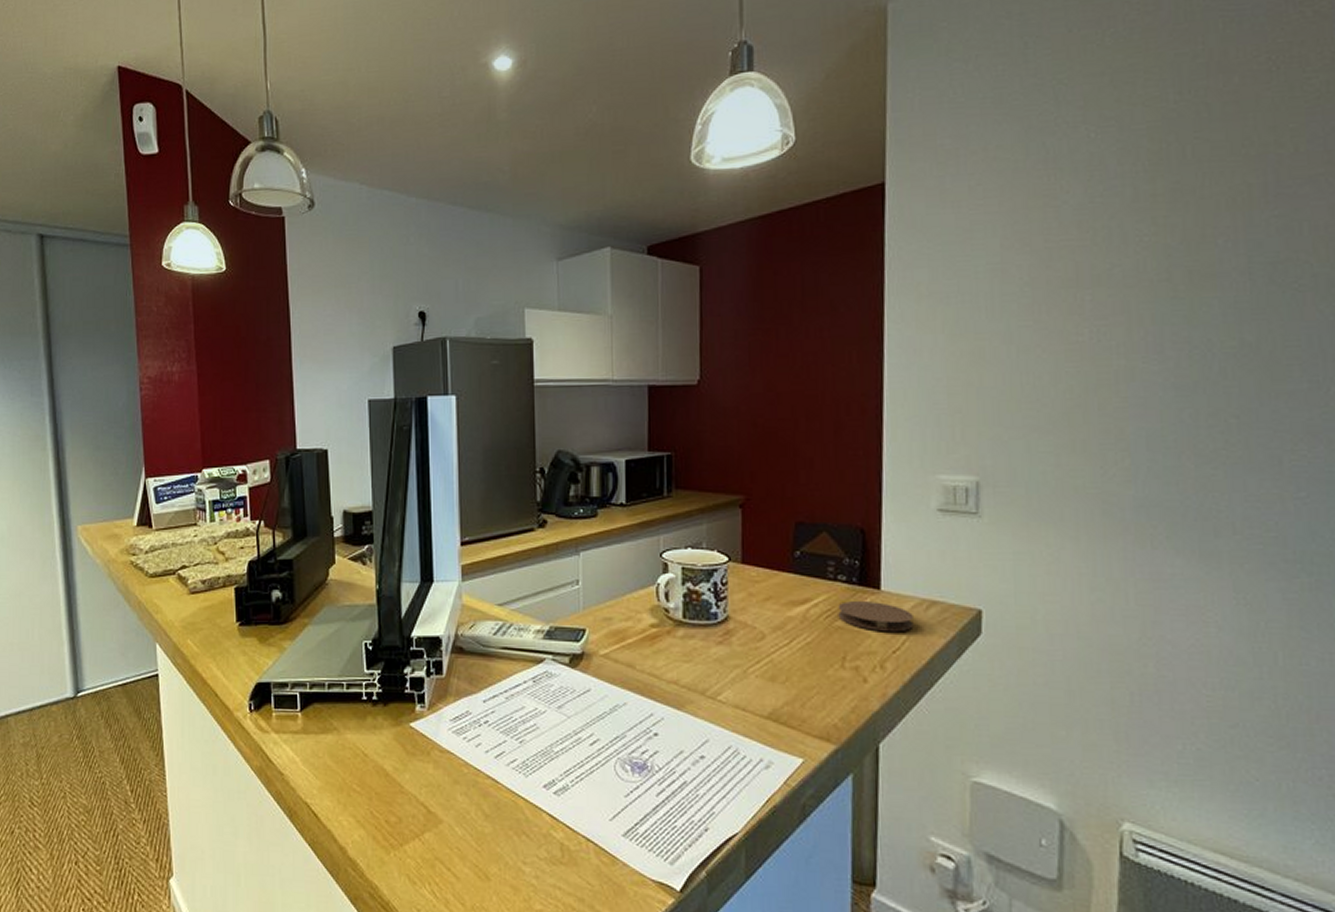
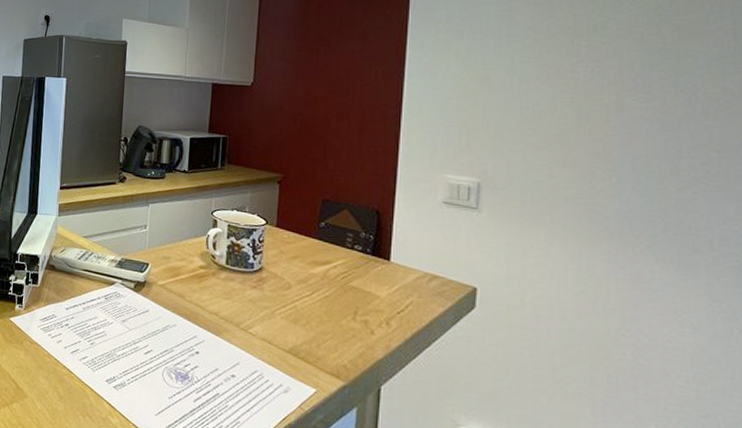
coaster: present [838,601,914,632] -> none [353,267,417,297]

